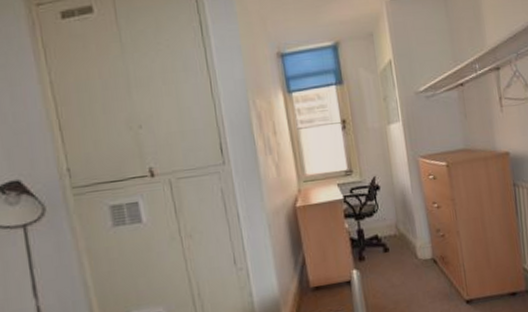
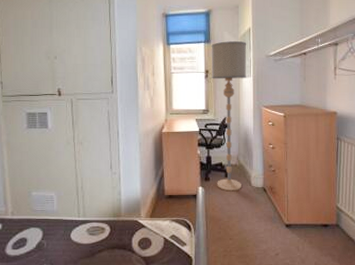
floor lamp: none [345,78,406,270] -> present [211,41,247,192]

